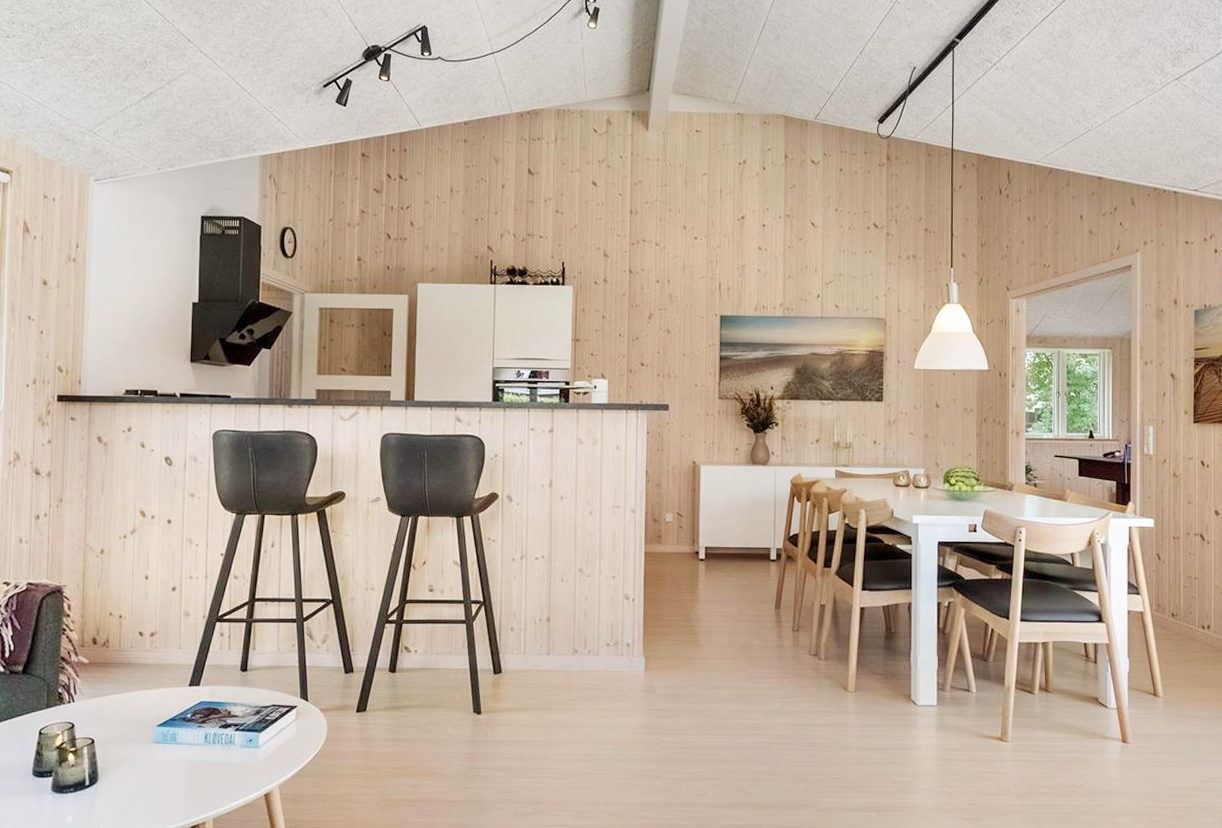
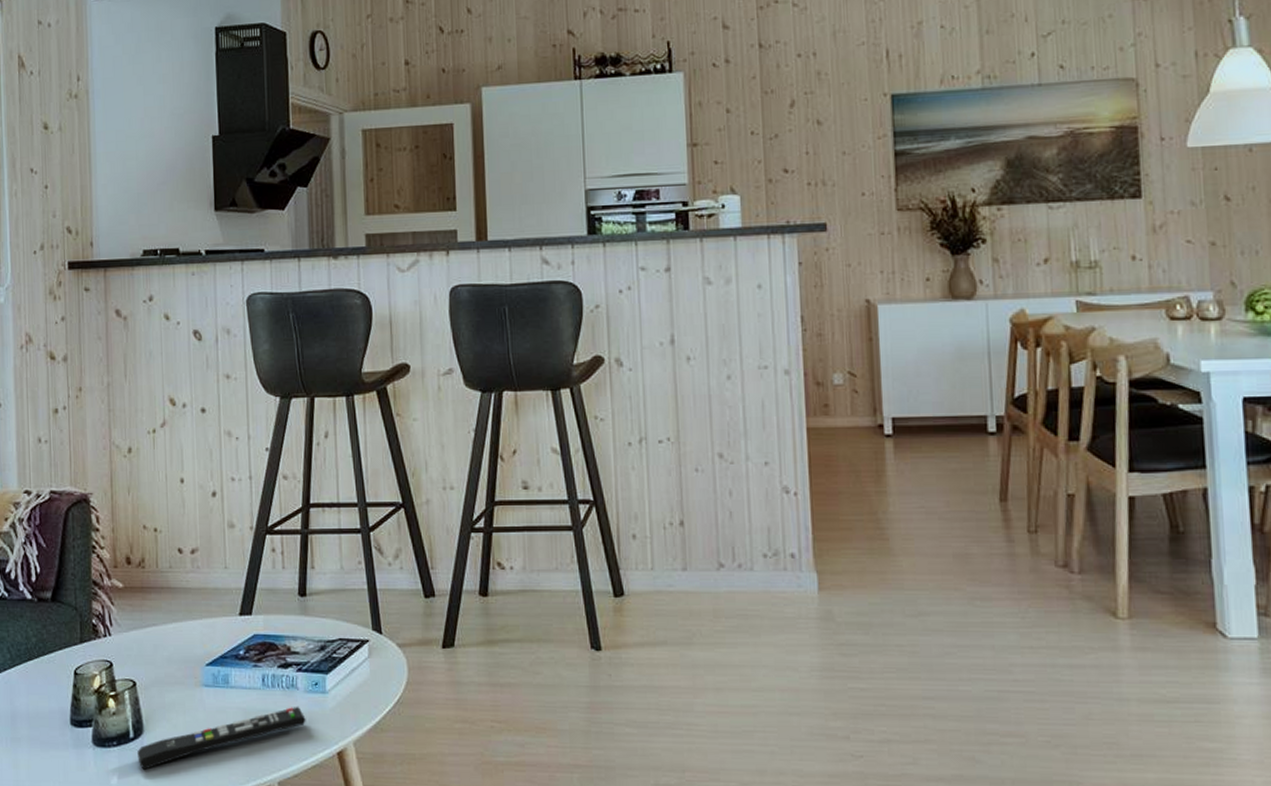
remote control: none [91,758,240,811] -> present [137,706,306,770]

